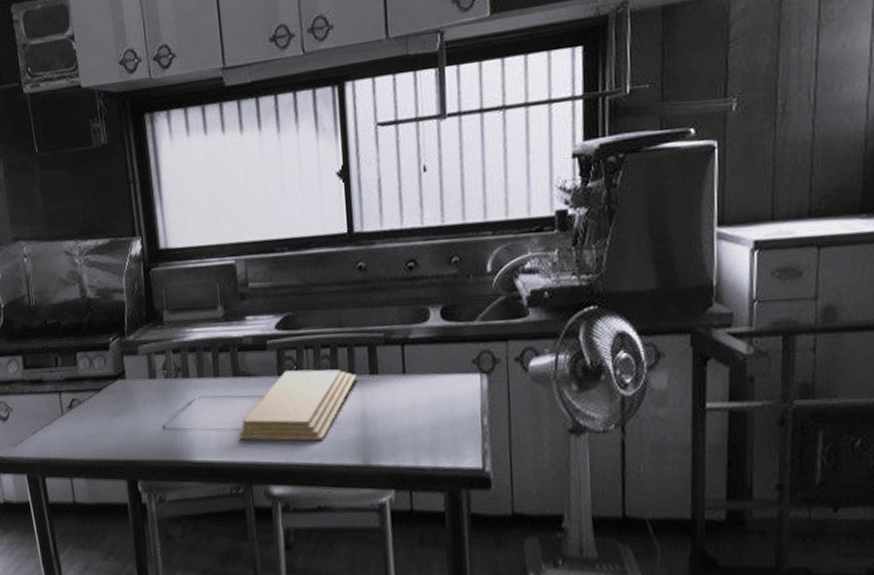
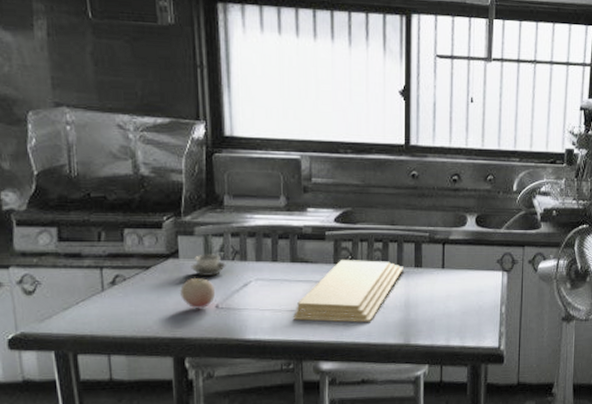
fruit: none [128,397,162,430] -> present [179,277,216,309]
cup: none [137,372,170,396] -> present [191,254,226,276]

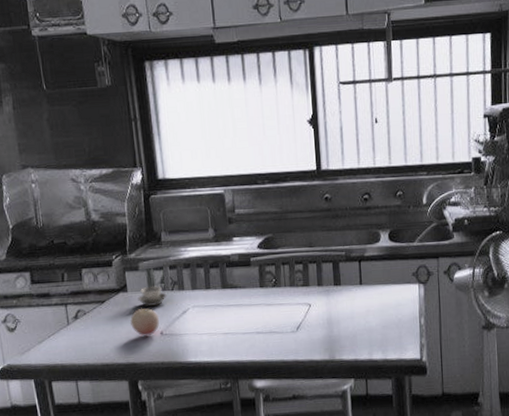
cutting board: present [293,260,403,322] -> none [228,281,324,342]

